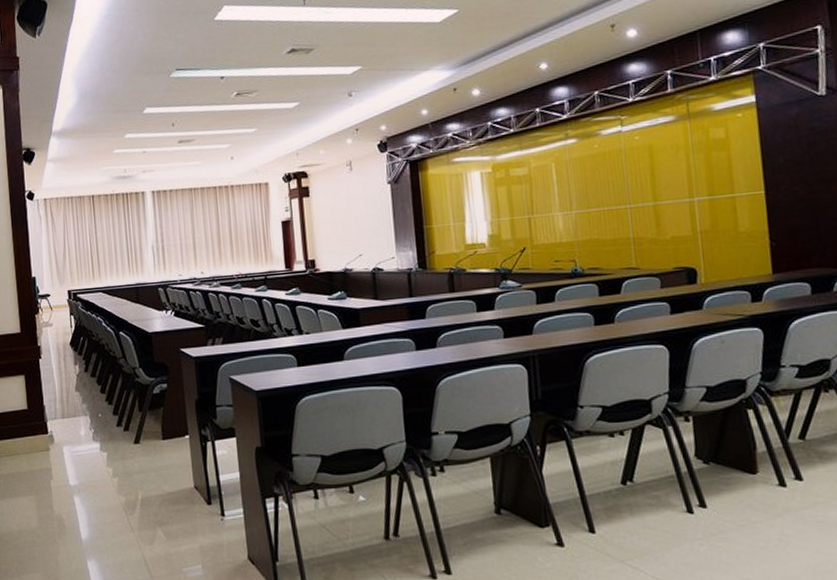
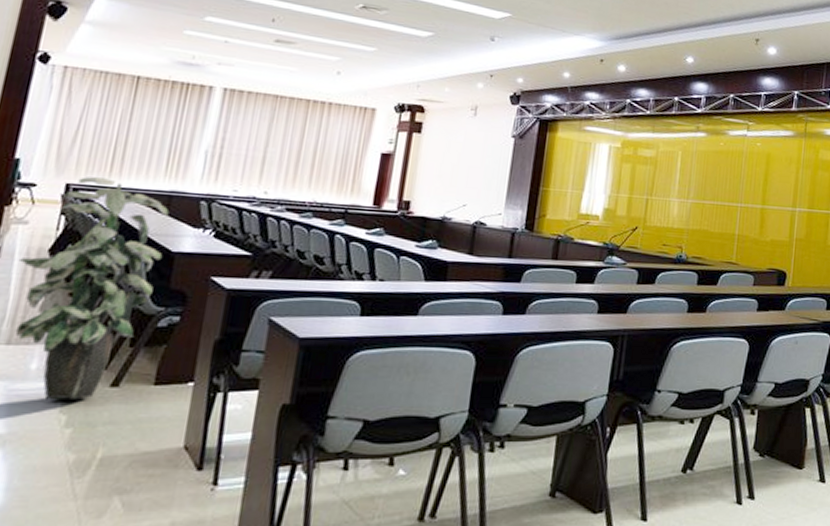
indoor plant: none [53,281,144,458] -> present [15,177,170,401]

